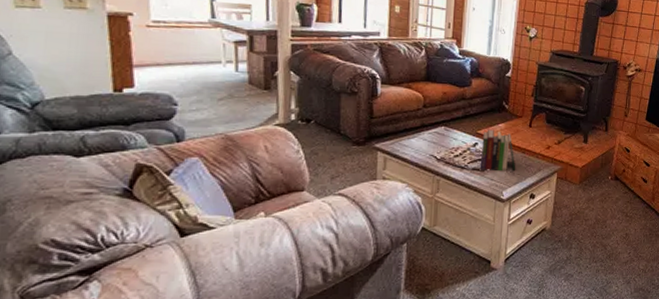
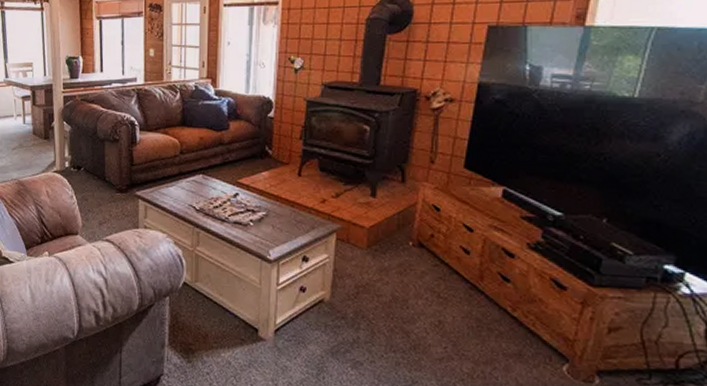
books: present [481,129,516,171] -> none [243,178,284,228]

